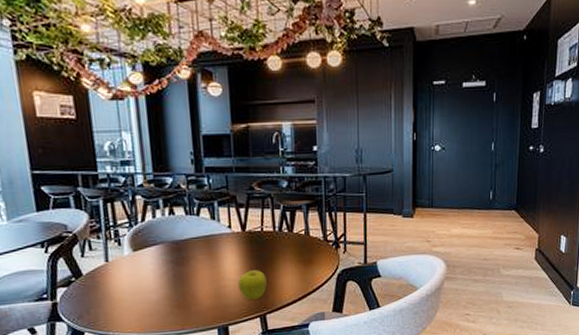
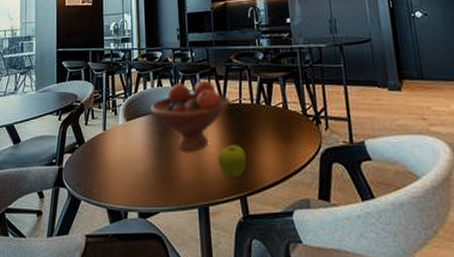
fruit bowl: none [162,208,251,278] -> present [151,80,230,151]

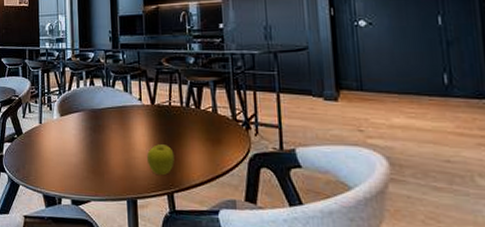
fruit bowl: present [151,80,230,151] -> none [83,81,160,148]

